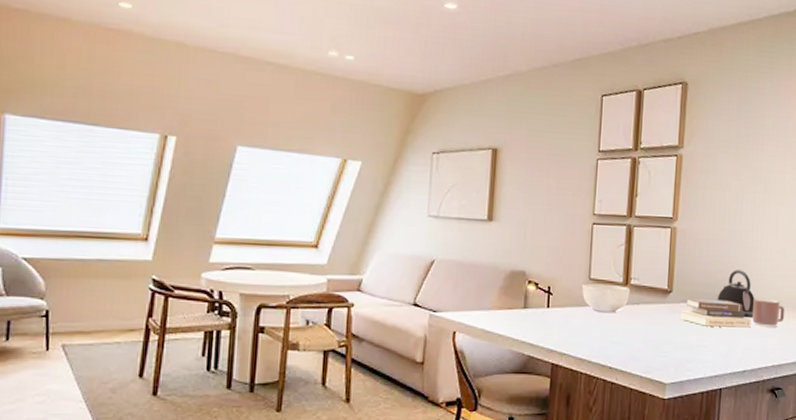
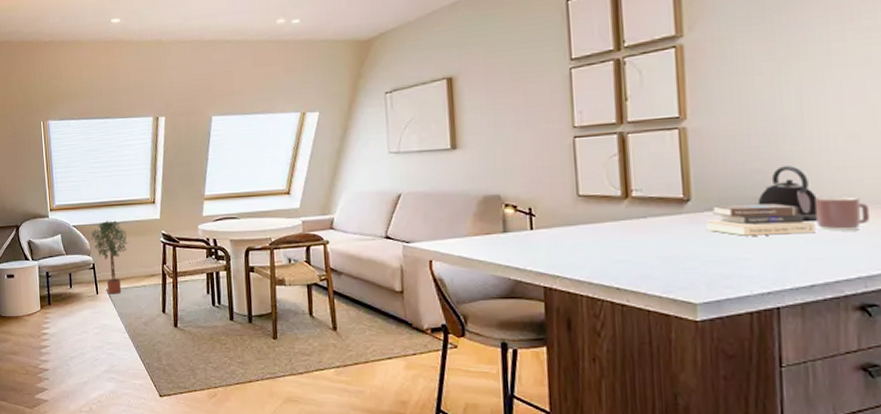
potted tree: none [48,256,104,352] -> present [90,220,129,294]
bowl: present [581,283,631,313] -> none [569,198,634,231]

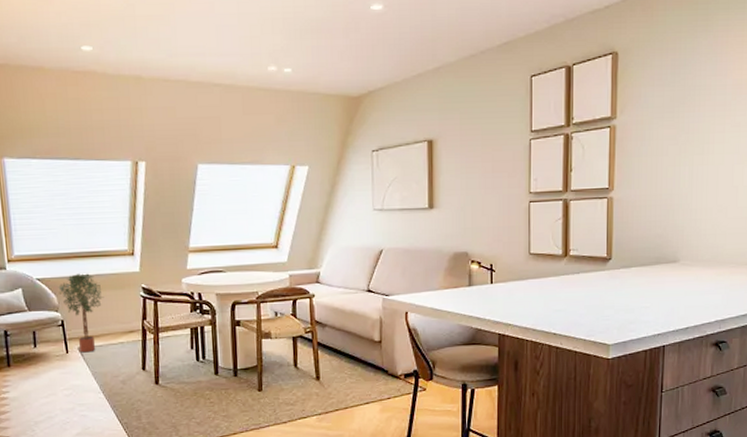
books: present [706,203,816,236] -> none [621,262,693,289]
kettle: present [757,166,819,221] -> none [657,232,696,277]
mug: present [815,197,871,231] -> none [694,258,728,285]

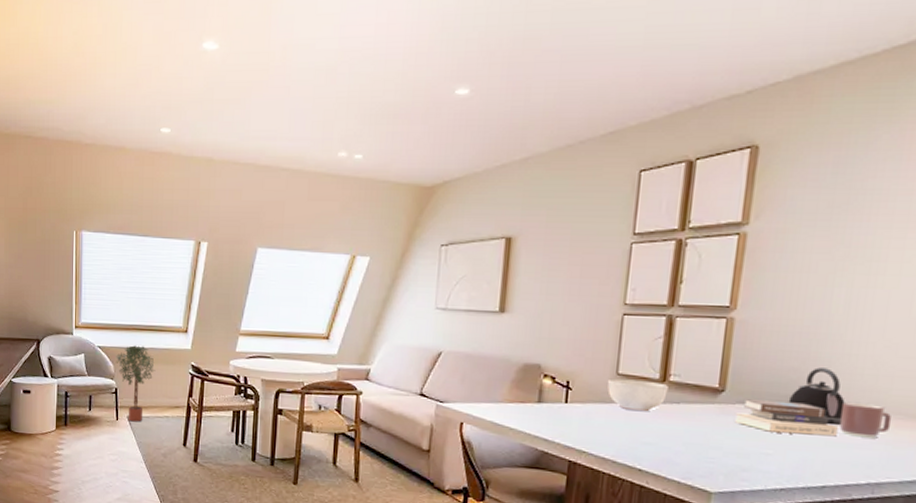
bowl: none [522,257,571,284] -> present [607,378,670,412]
books: none [621,262,693,289] -> present [735,398,838,437]
kettle: none [657,232,696,277] -> present [788,367,845,425]
mug: none [694,258,728,285] -> present [839,403,892,438]

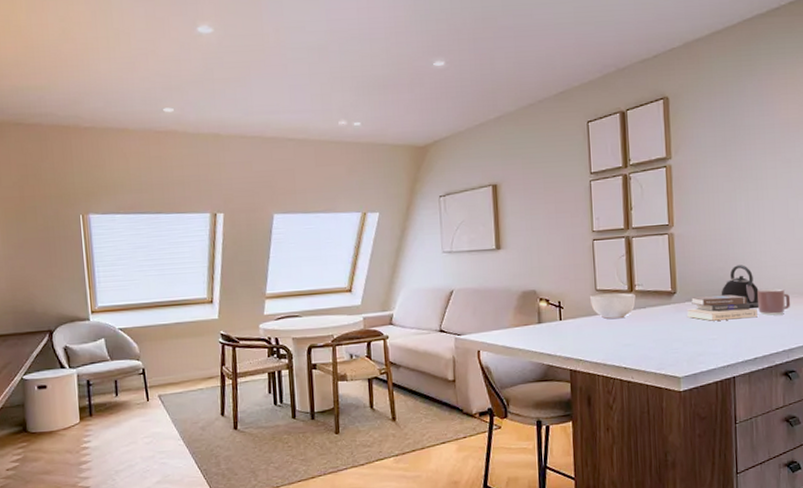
potted tree: present [116,345,156,422] -> none [140,322,184,400]

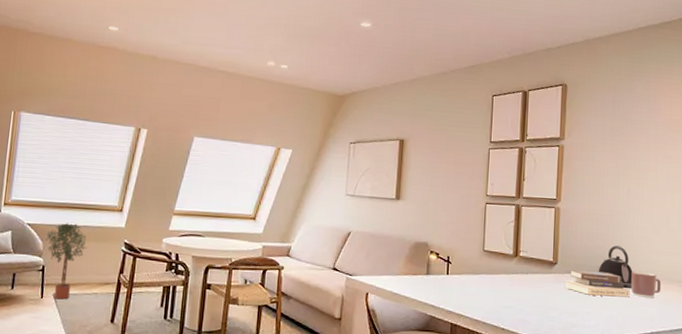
potted tree: none [140,322,184,400] -> present [45,223,87,300]
bowl: present [589,292,637,320] -> none [476,254,520,281]

